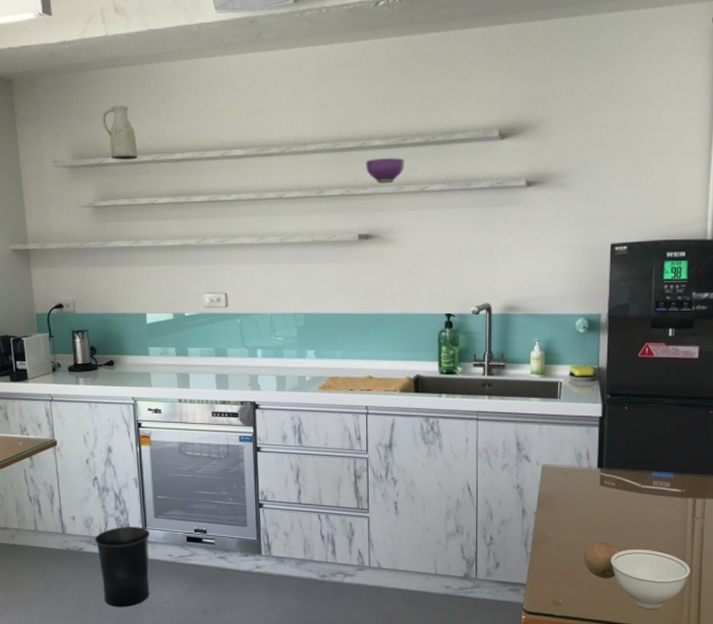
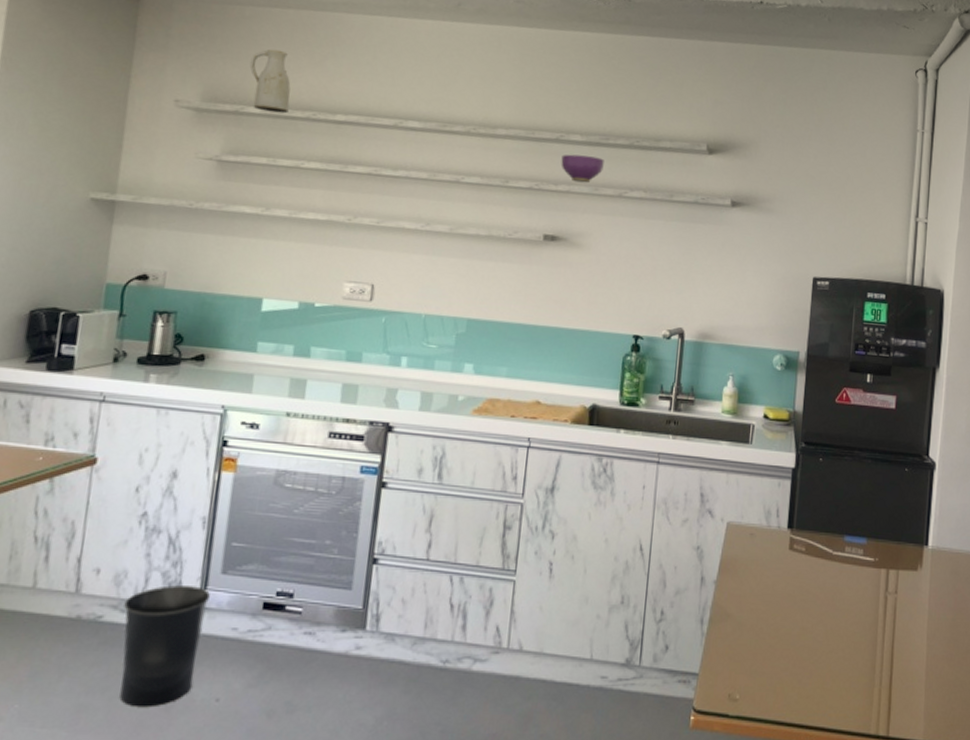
fruit: present [583,542,619,578] -> none [765,620,806,666]
bowl: present [610,549,690,609] -> none [796,629,881,706]

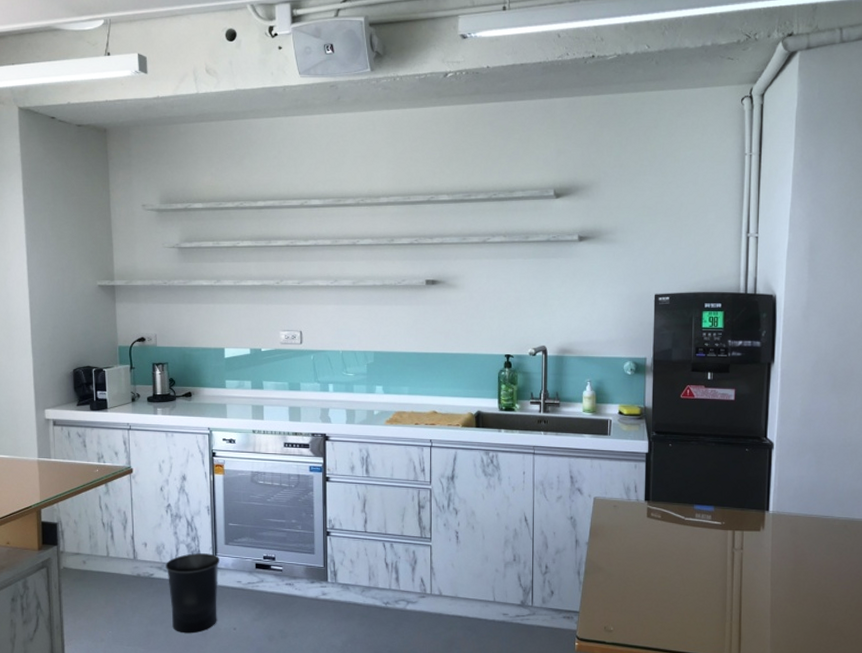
ceramic pitcher: present [249,49,291,114] -> none [190,156,222,206]
bowl: present [560,154,604,183] -> none [433,212,469,235]

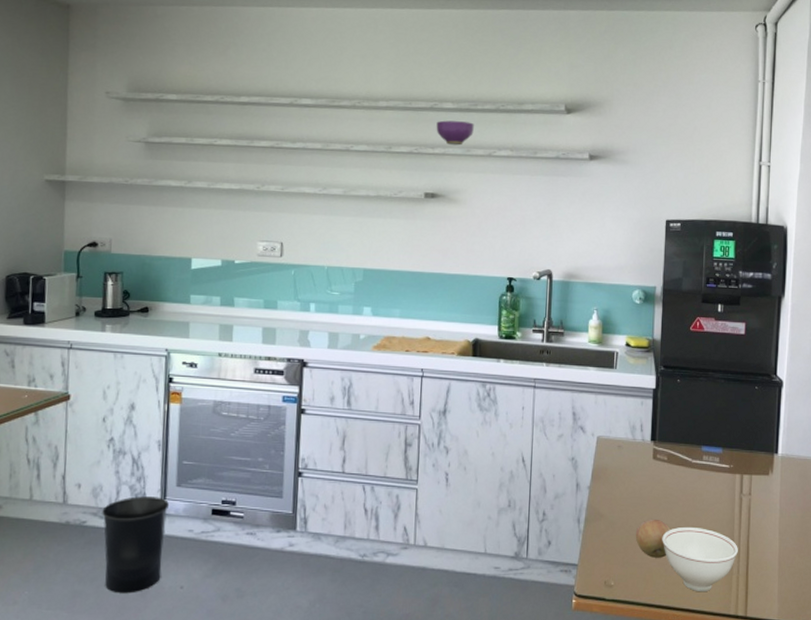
bowl: none [433,212,469,235] -> present [436,120,474,146]
fruit: none [632,571,665,606] -> present [635,519,671,558]
bowl: none [657,578,731,636] -> present [662,526,738,591]

